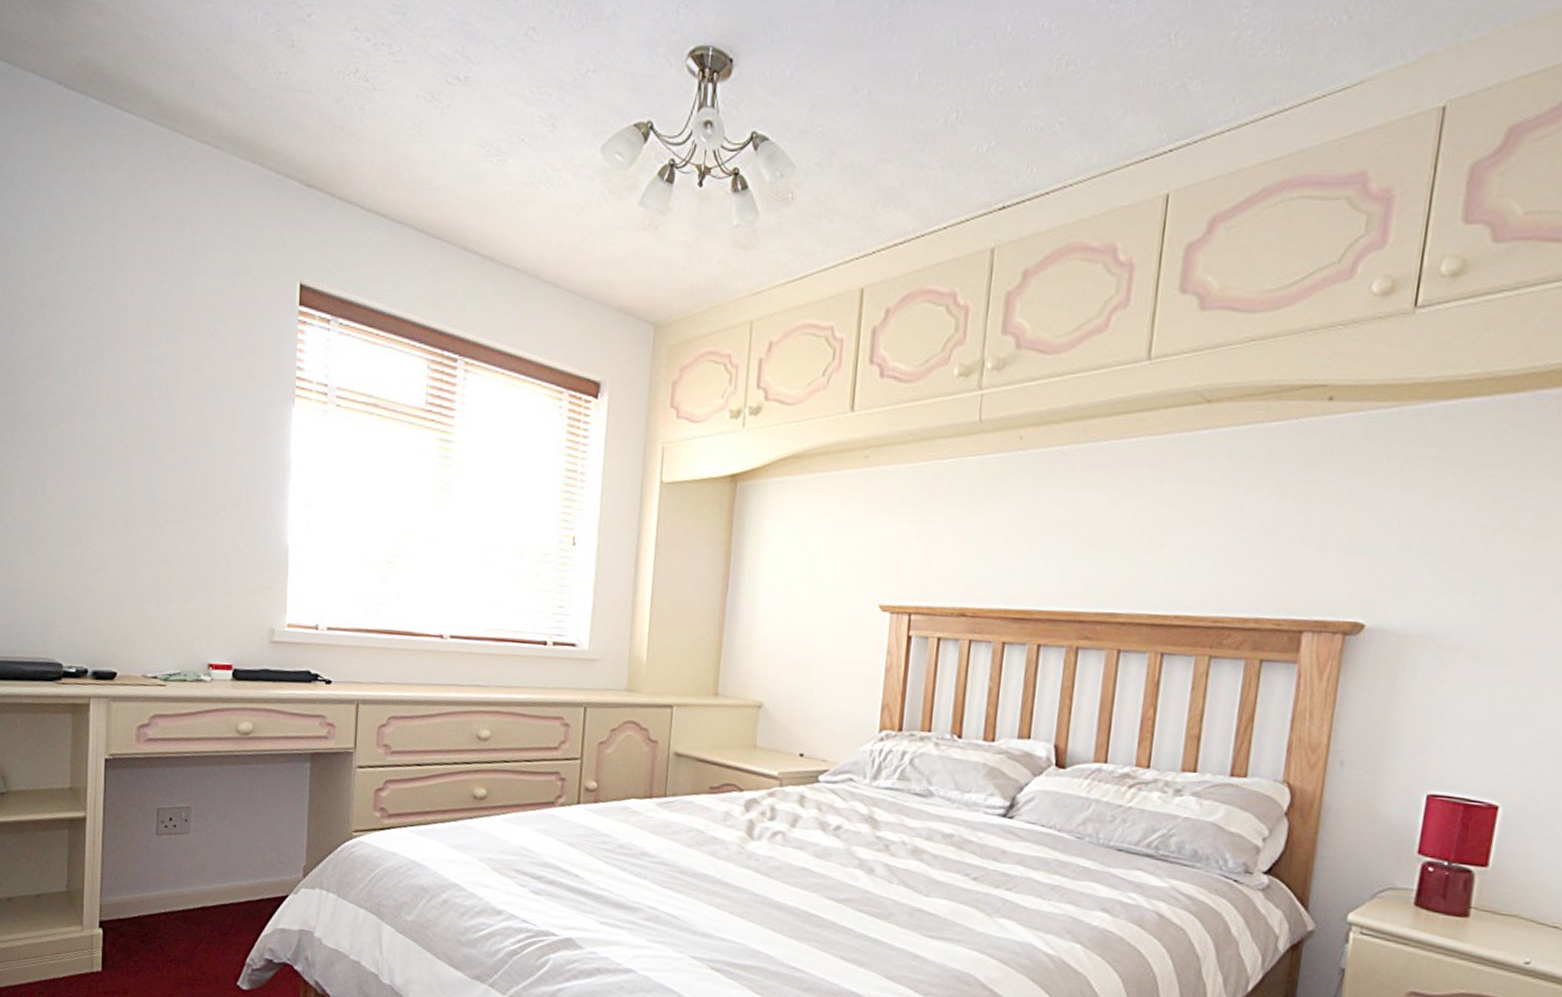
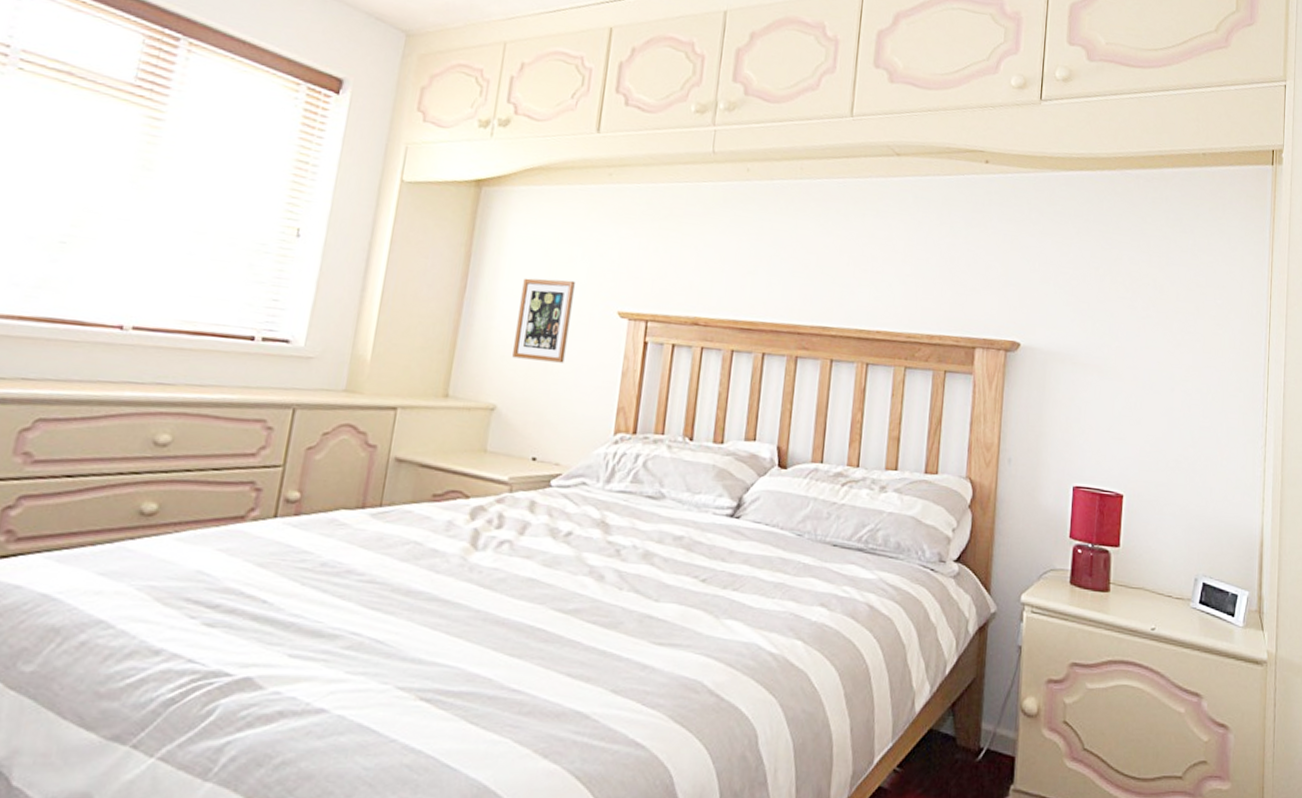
picture frame: none [776,574,834,660] -> present [512,278,575,363]

